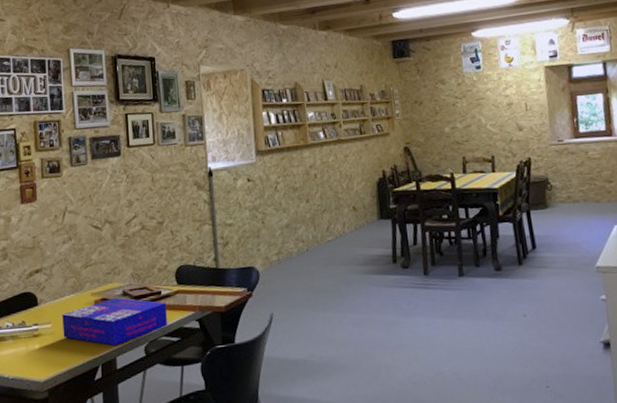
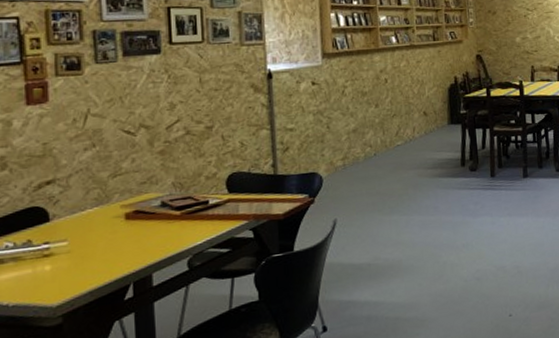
board game: present [62,297,168,346] -> none [82,208,217,262]

